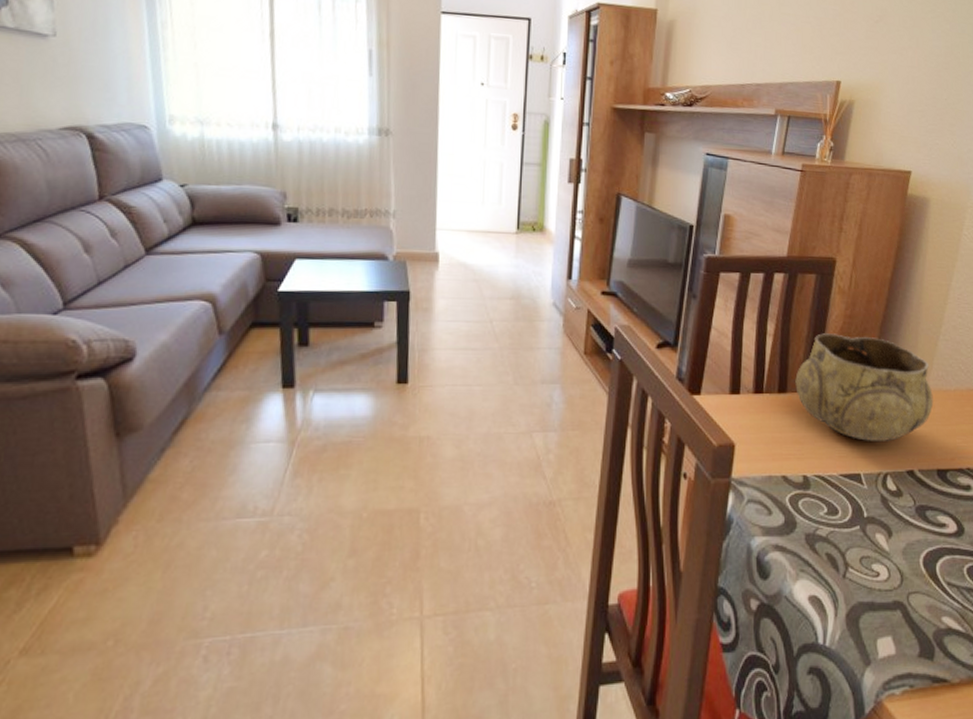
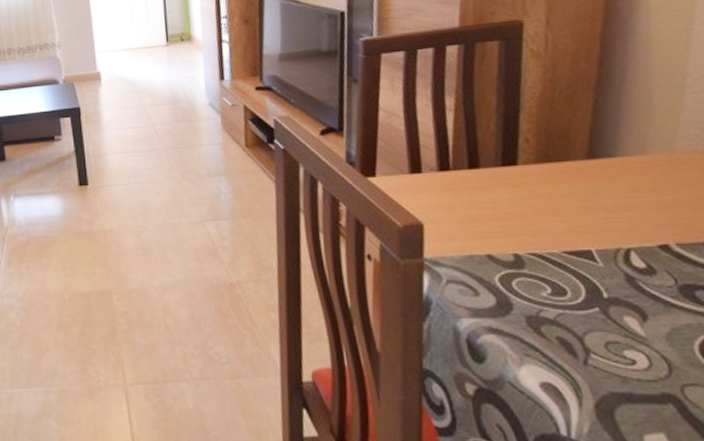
decorative bowl: present [795,333,934,442] -> none [488,99,688,215]

